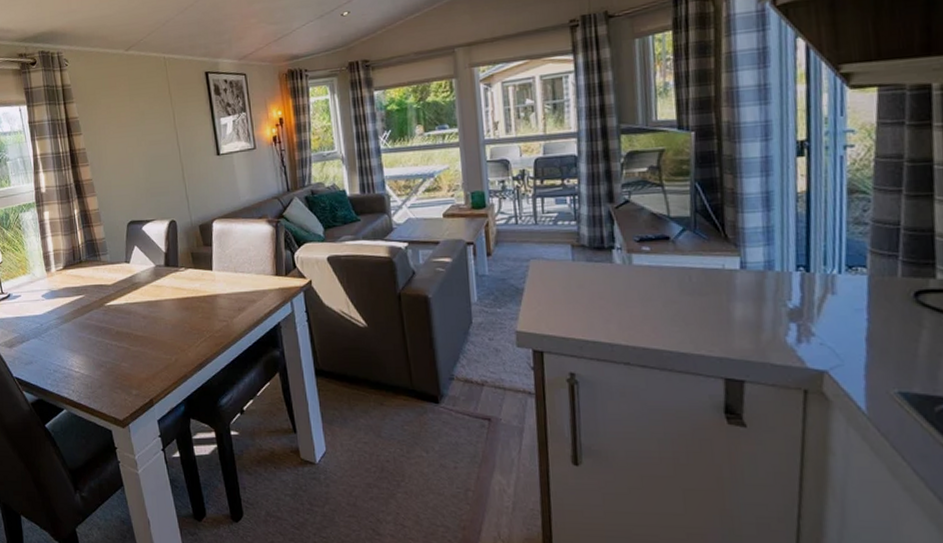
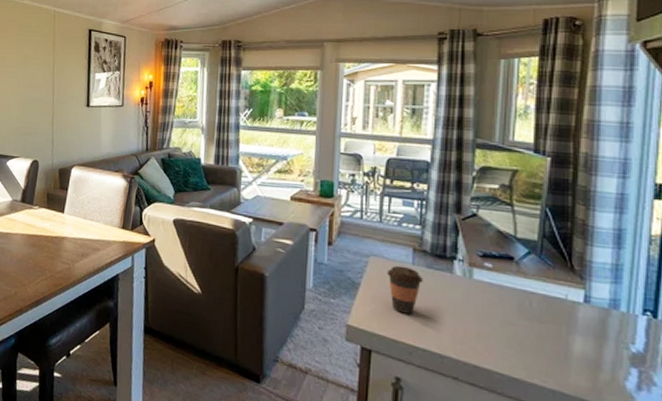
coffee cup: none [549,264,585,310] -> present [387,265,423,315]

